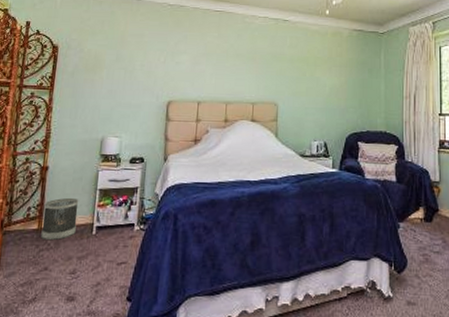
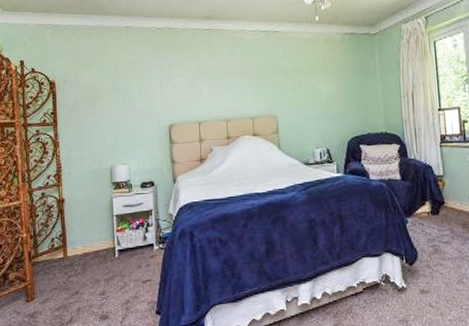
wastebasket: present [40,197,79,241] -> none [66,225,99,267]

